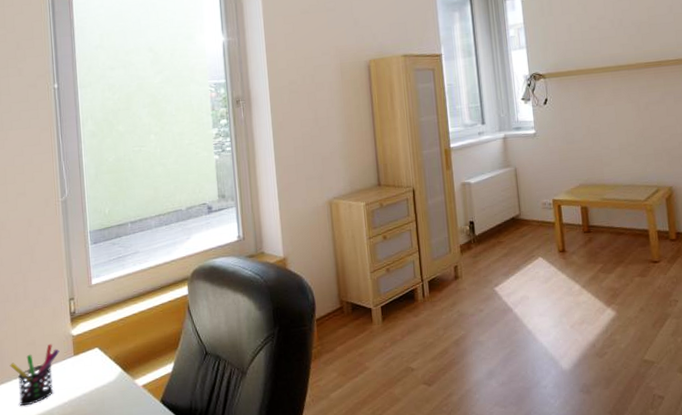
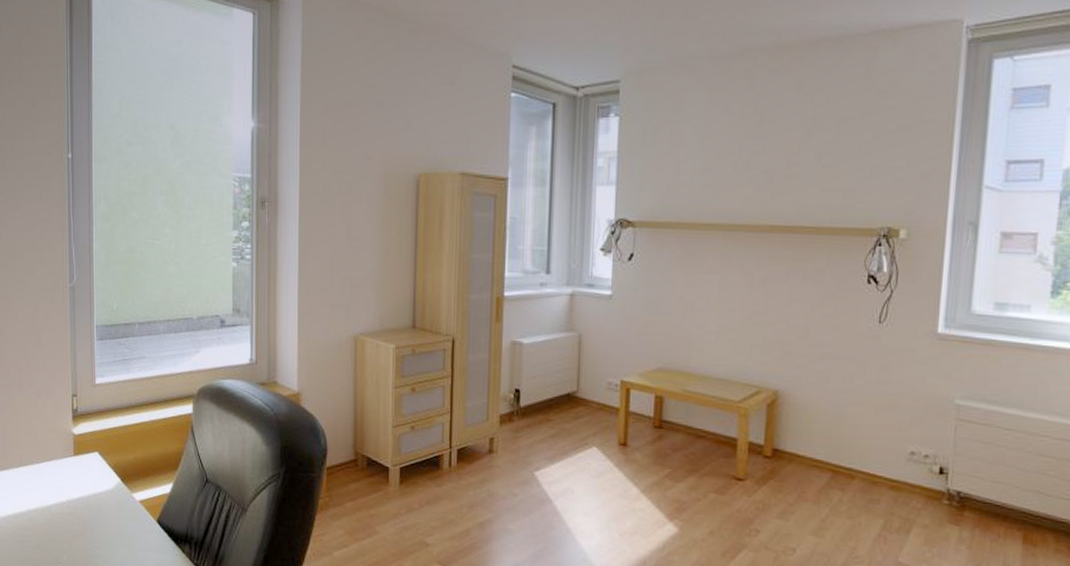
pen holder: present [9,343,60,406] -> none [11,438,60,497]

